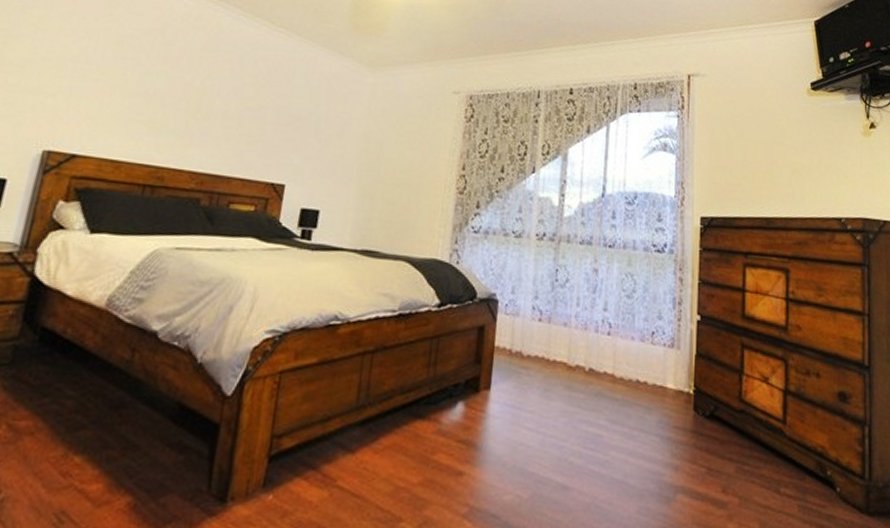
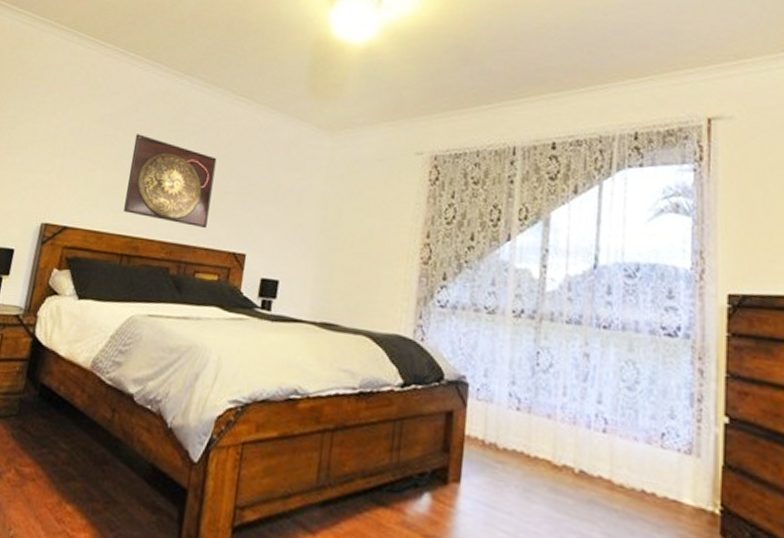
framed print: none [147,58,254,159] -> present [124,134,217,229]

